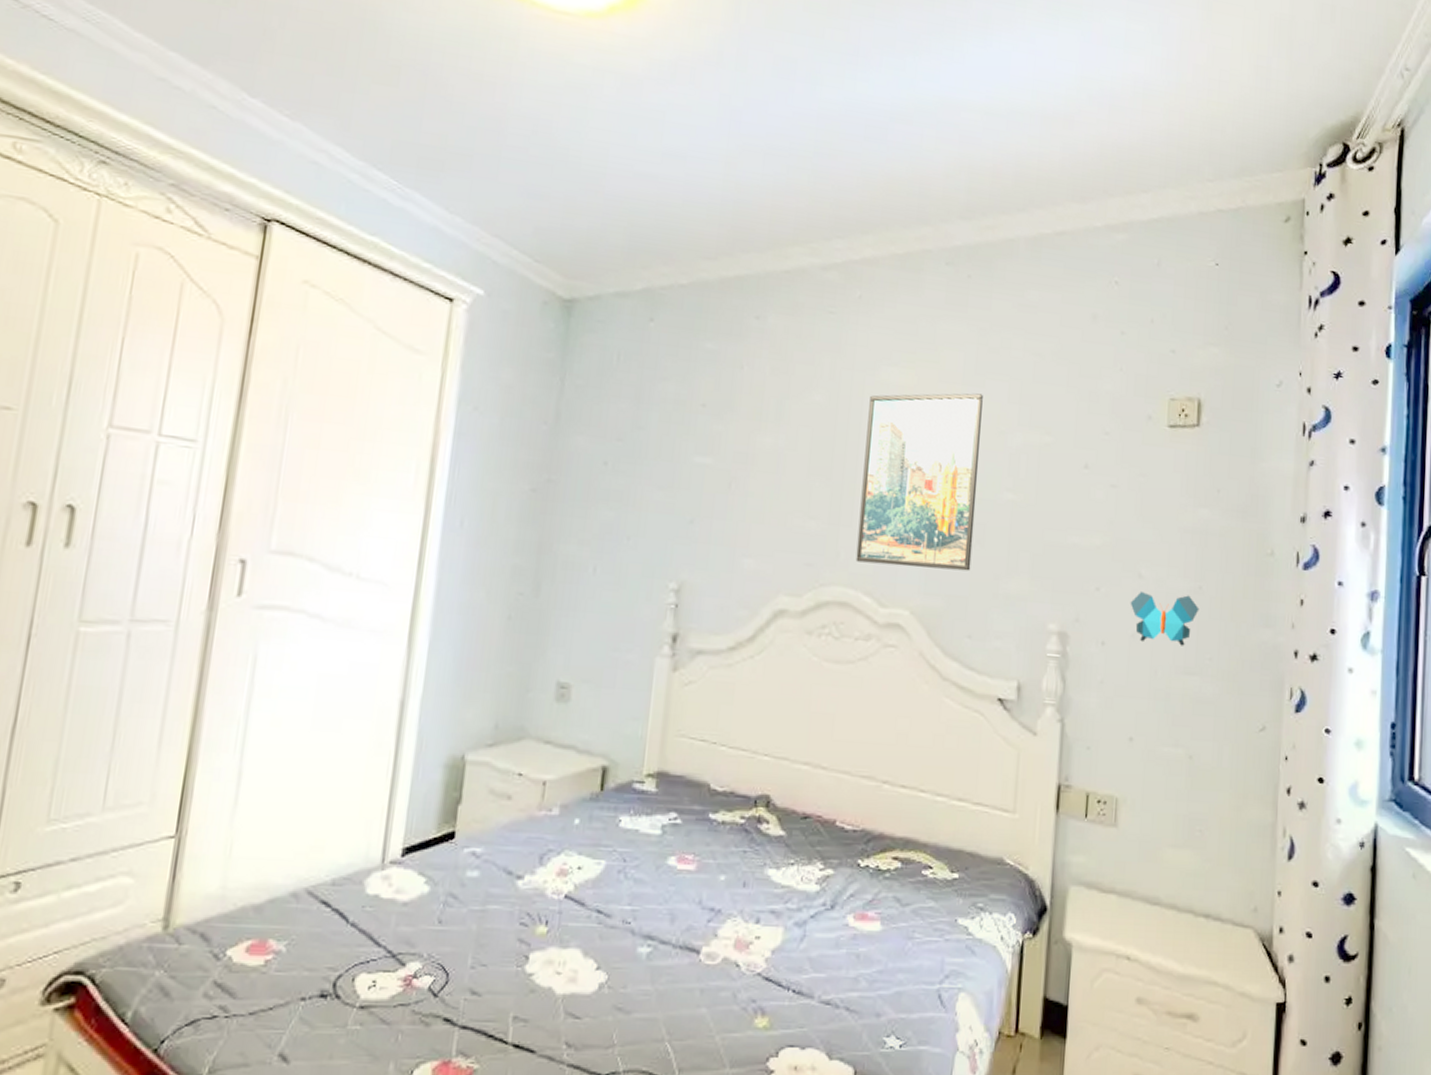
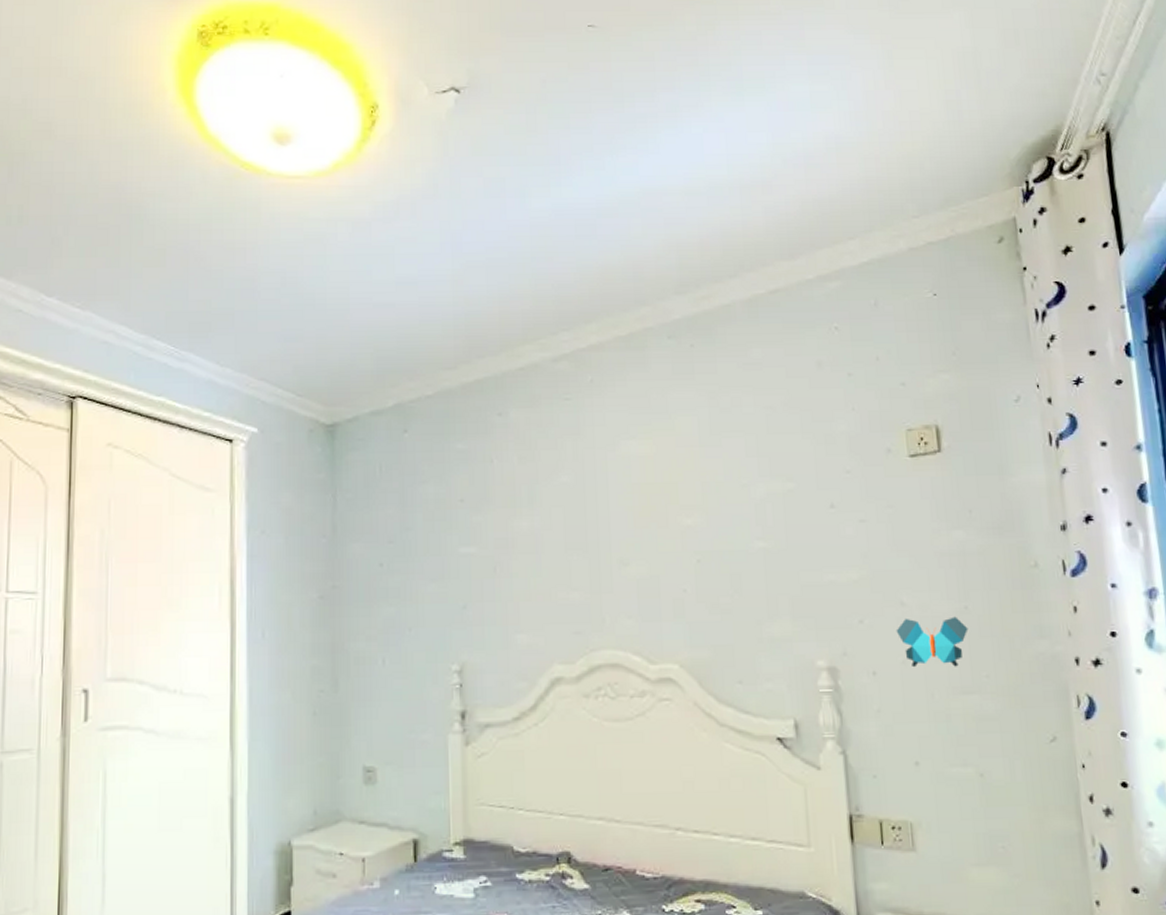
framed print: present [855,393,983,571] -> none [614,453,732,625]

